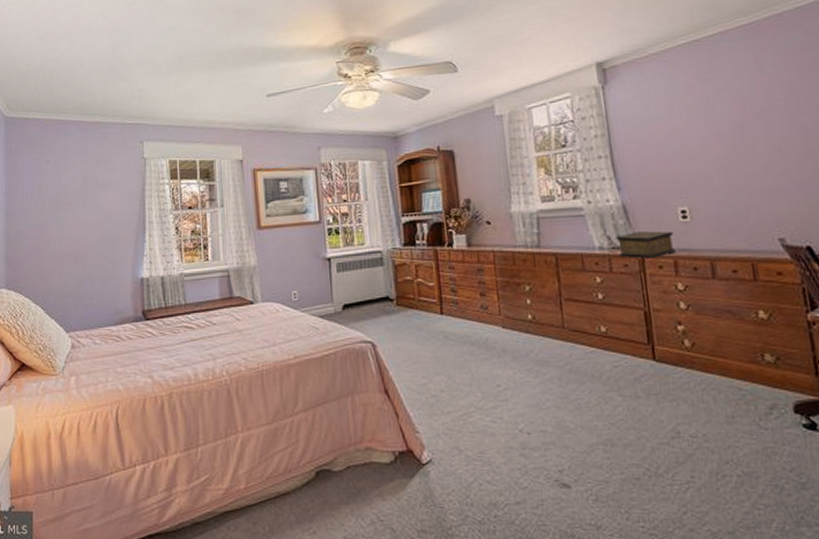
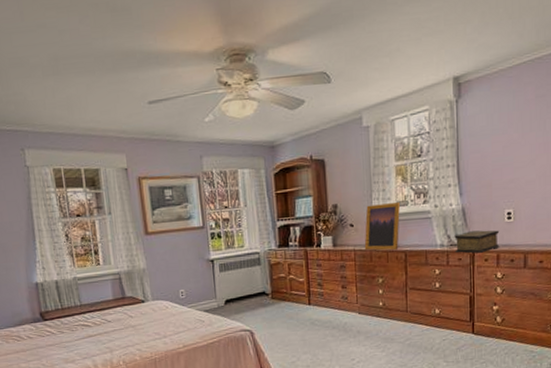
picture frame: none [504,197,547,253] -> present [364,202,401,251]

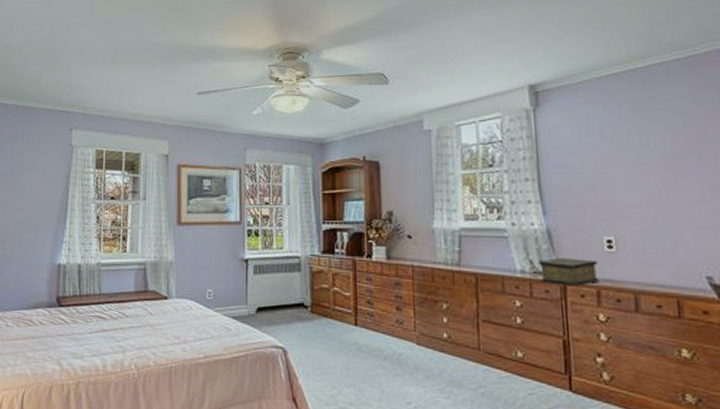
picture frame: present [364,202,401,251] -> none [424,216,469,272]

